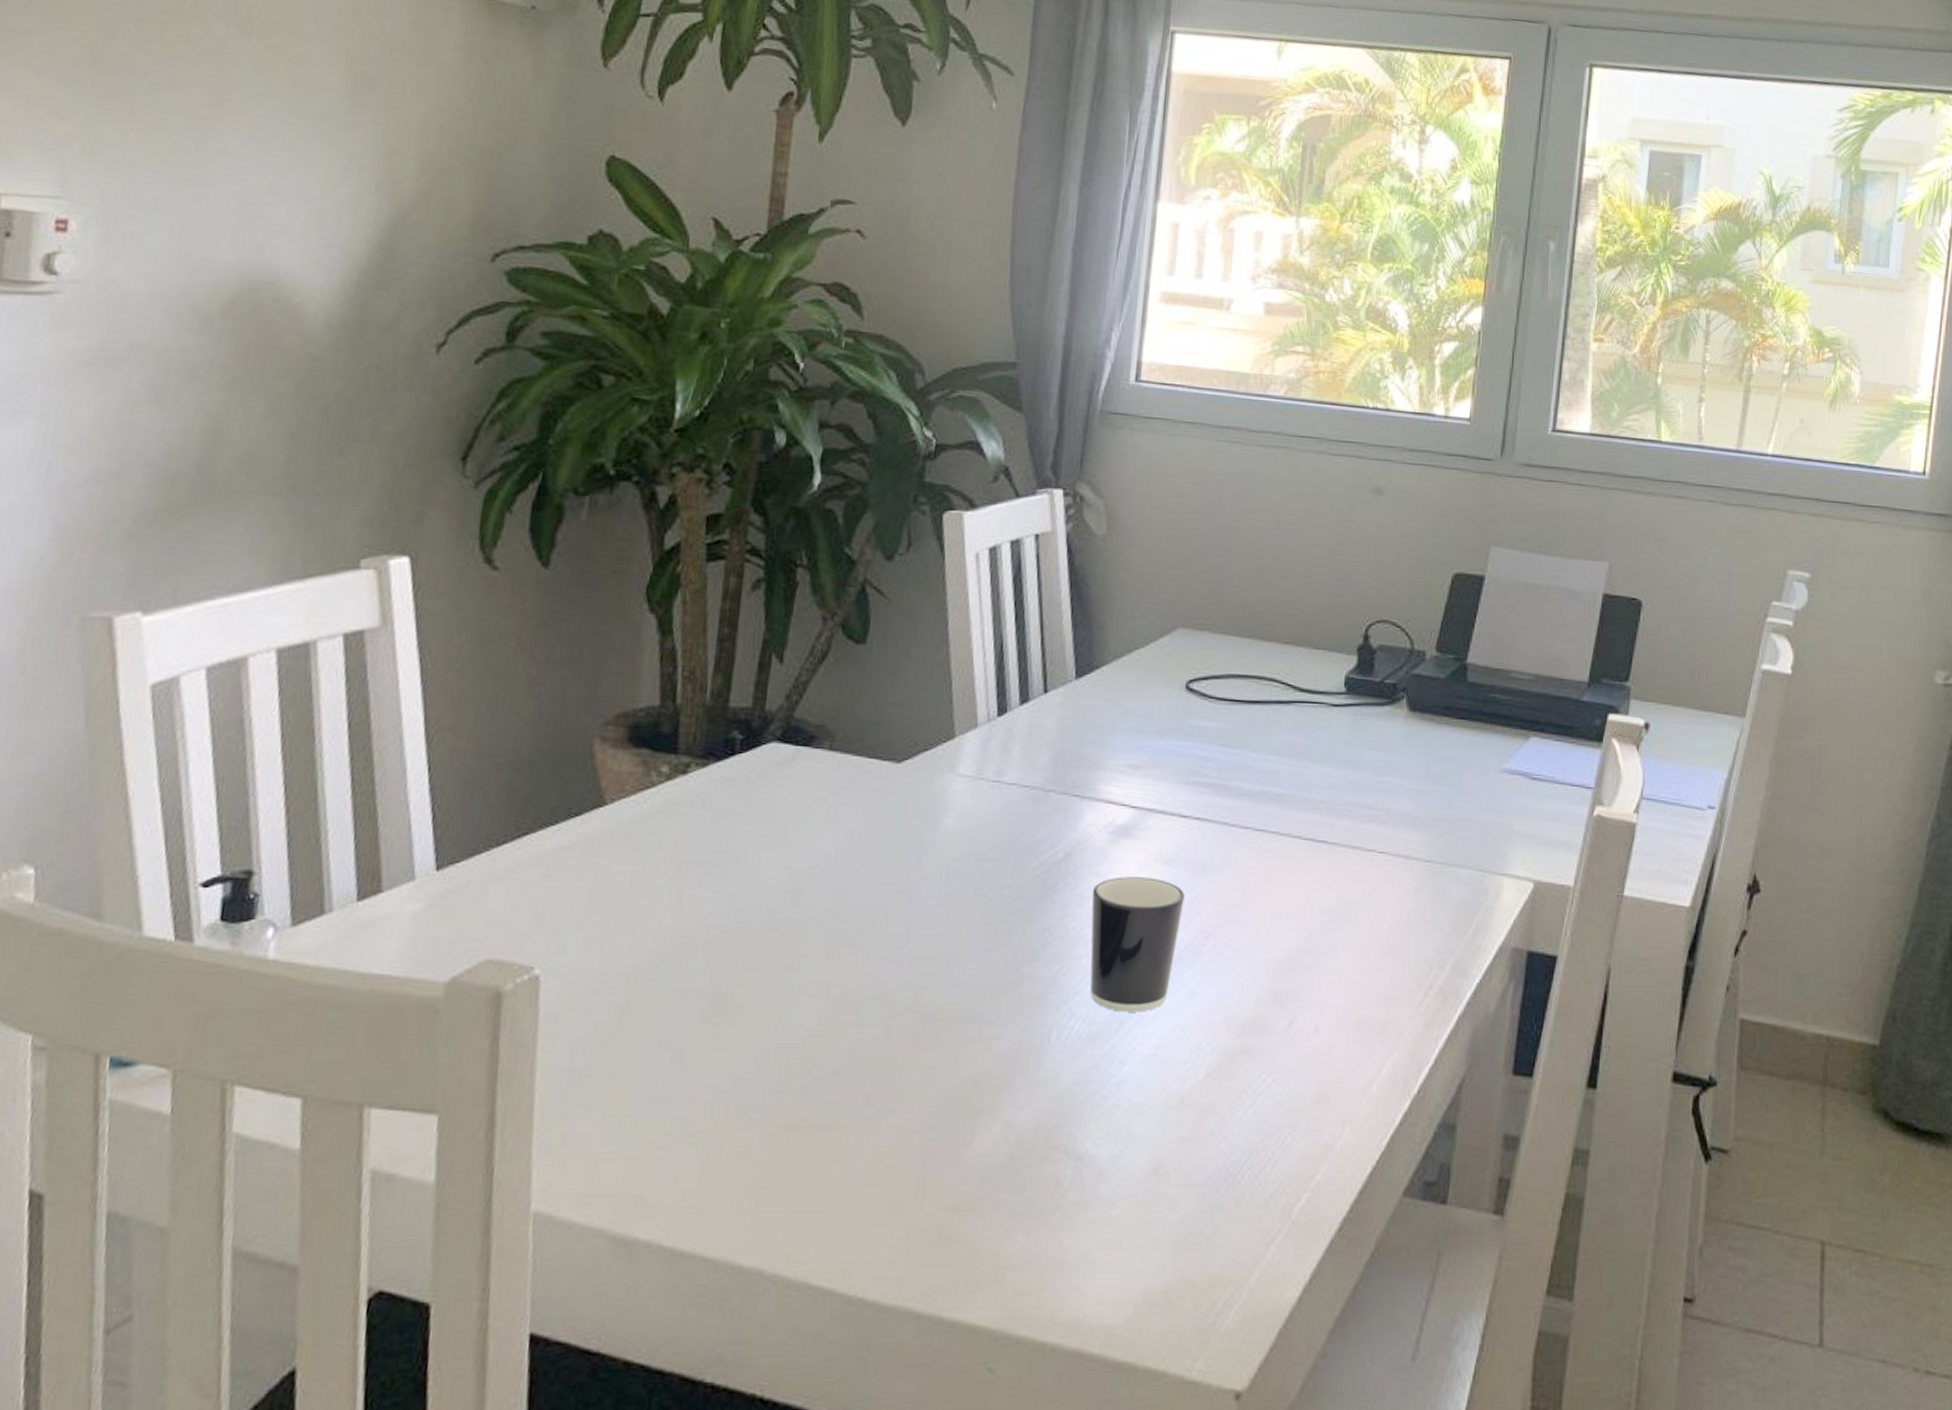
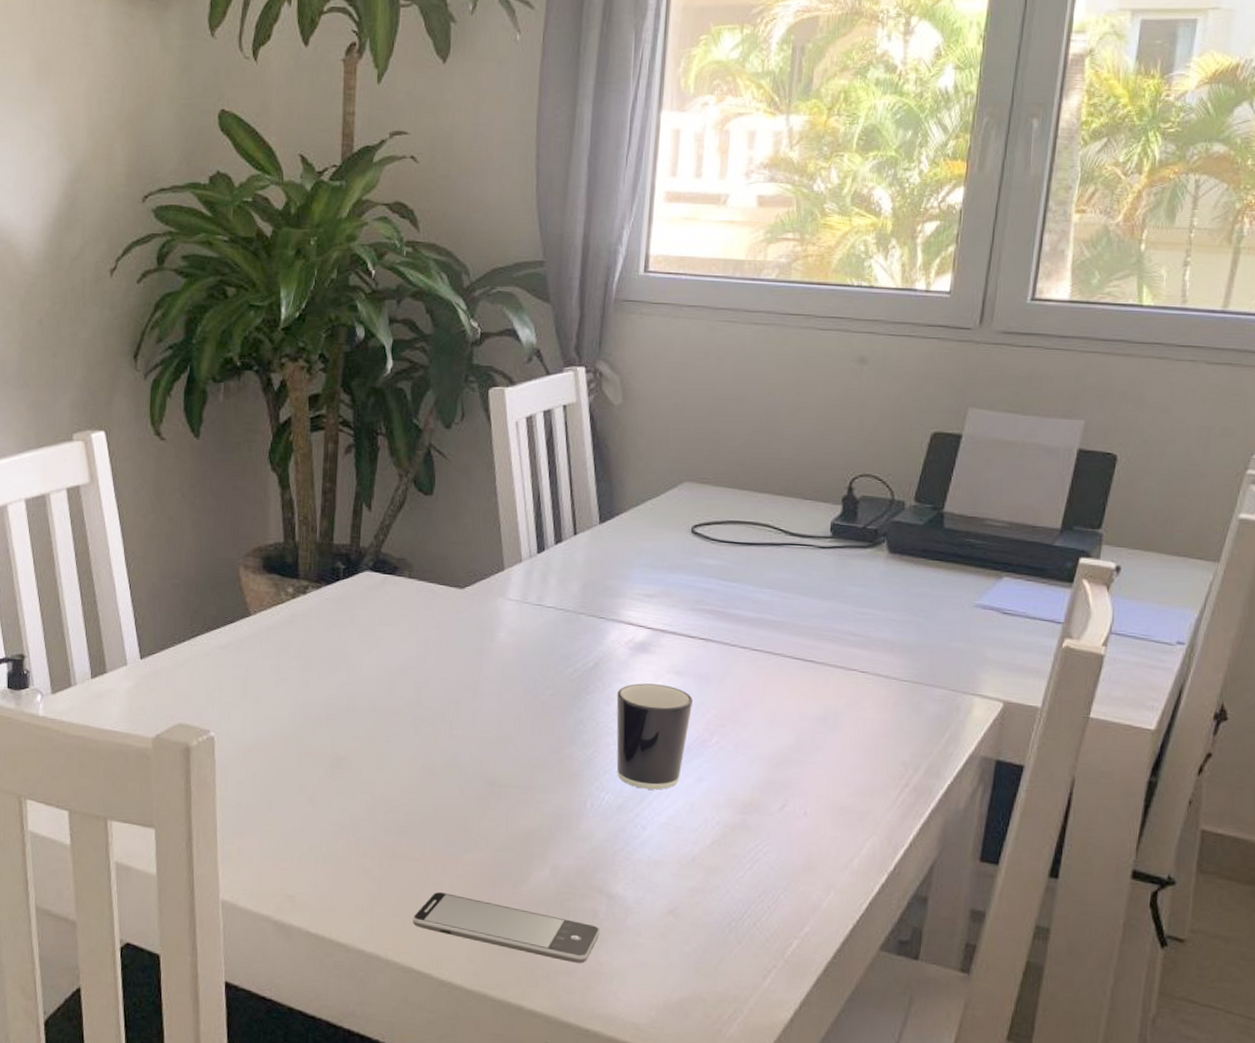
smartphone: none [811,1172,1064,1252] -> present [412,892,600,963]

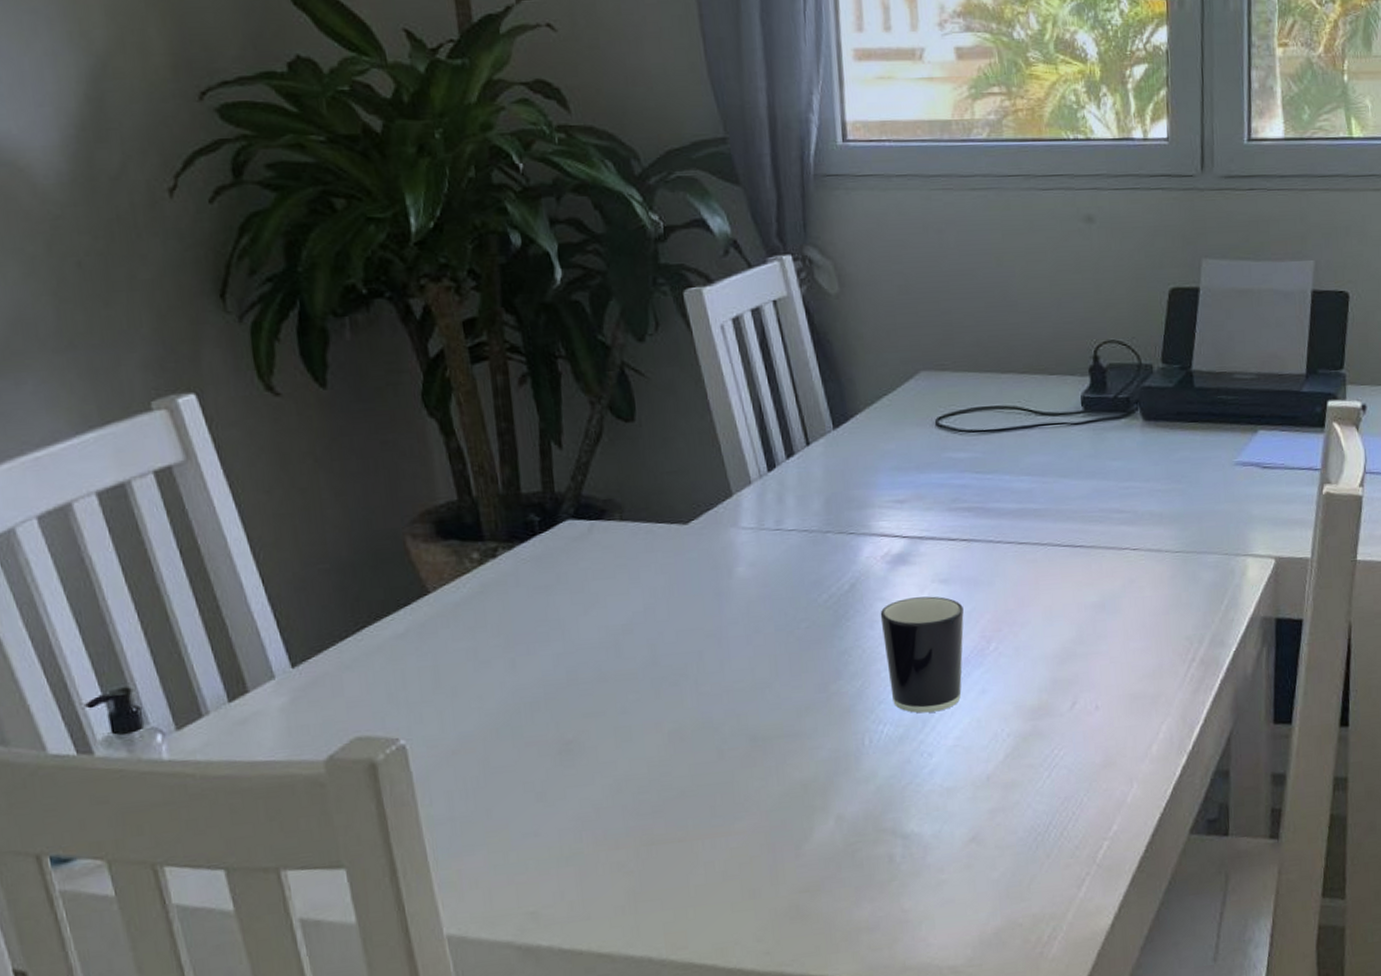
smartphone: present [412,892,600,963] -> none [684,870,900,918]

